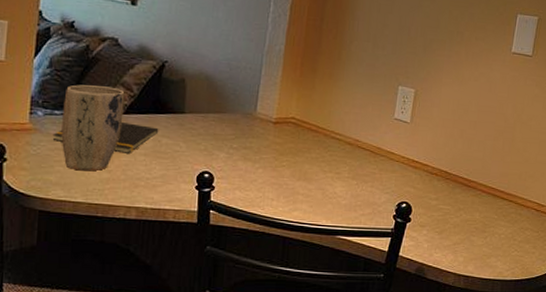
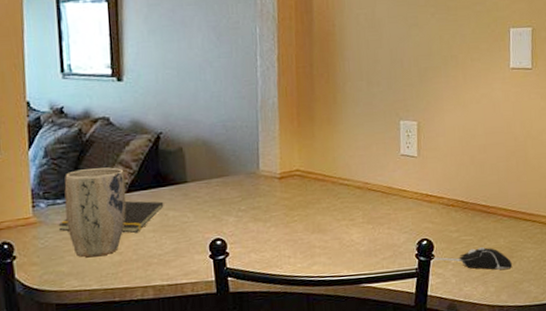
computer mouse: none [408,218,484,242] -> present [431,247,513,270]

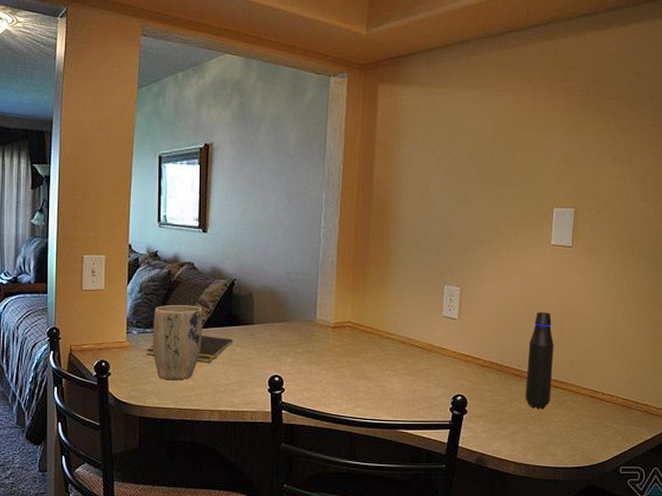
computer mouse: present [431,247,513,270] -> none [464,408,541,430]
water bottle: none [493,140,521,245] -> present [525,312,554,409]

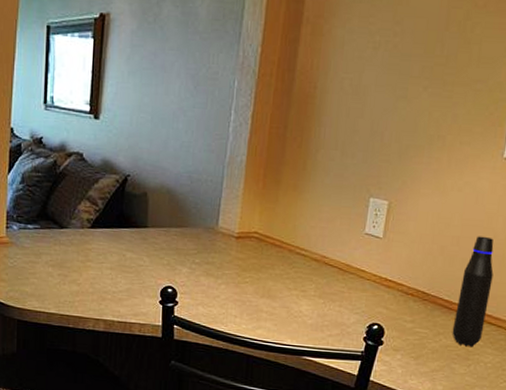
notepad: present [146,335,233,363] -> none [27,235,123,267]
plant pot: present [153,305,203,380] -> none [34,199,91,284]

